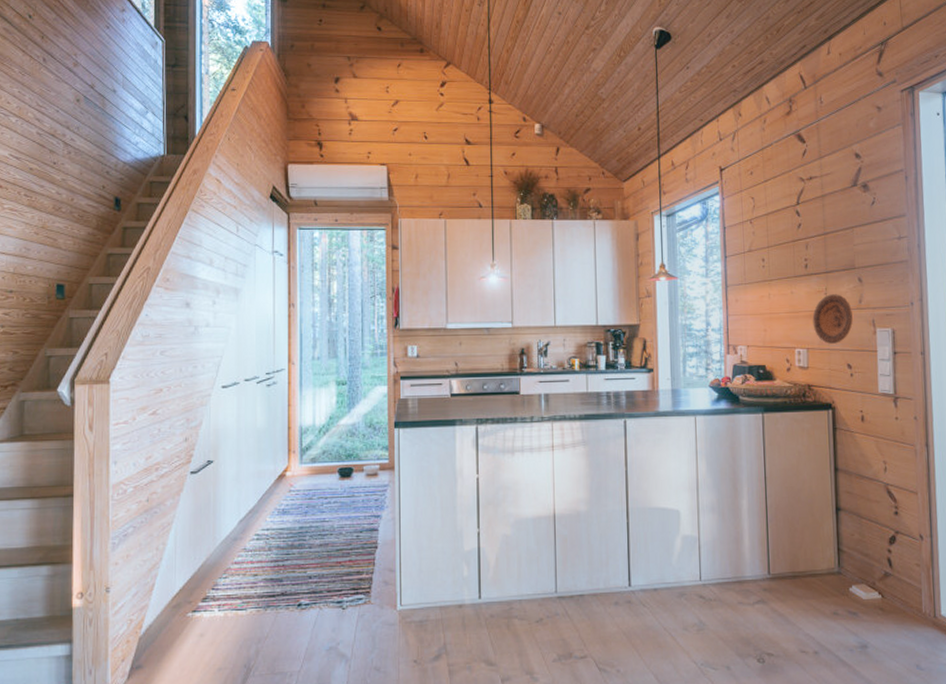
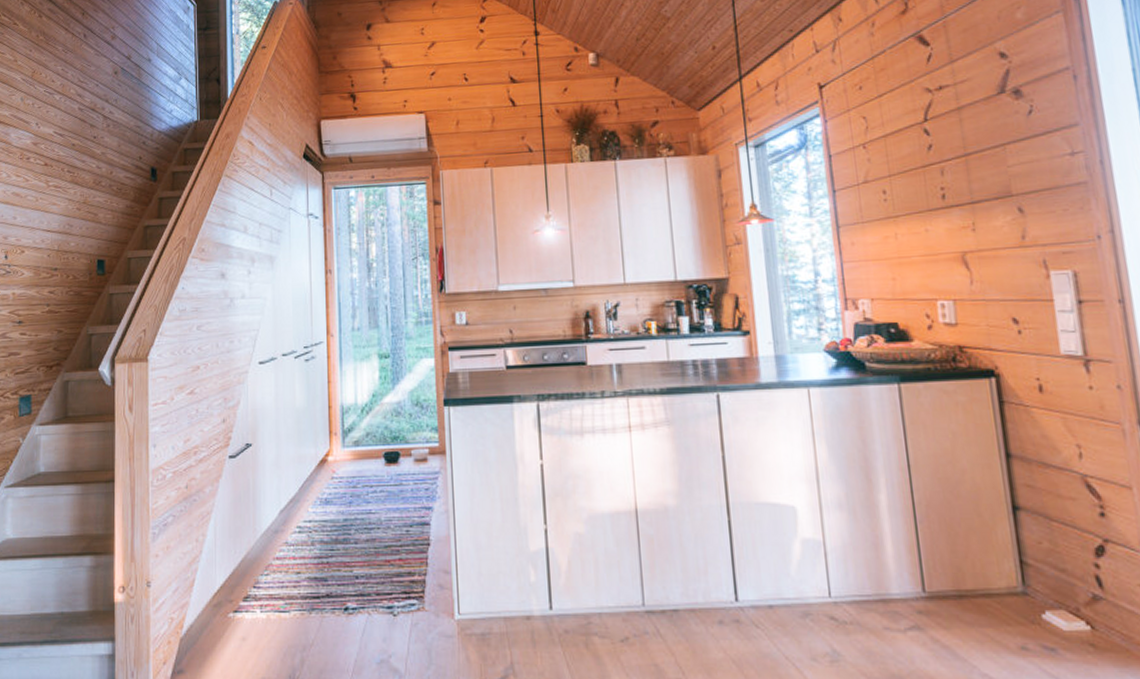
decorative plate: present [812,294,854,344] -> none [957,229,1017,293]

